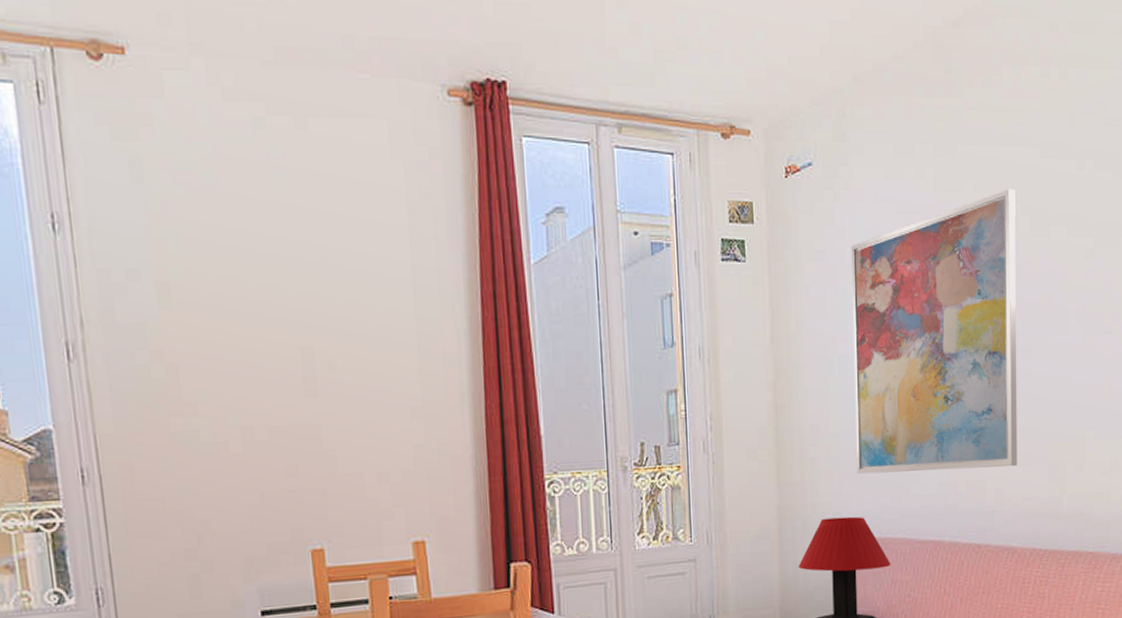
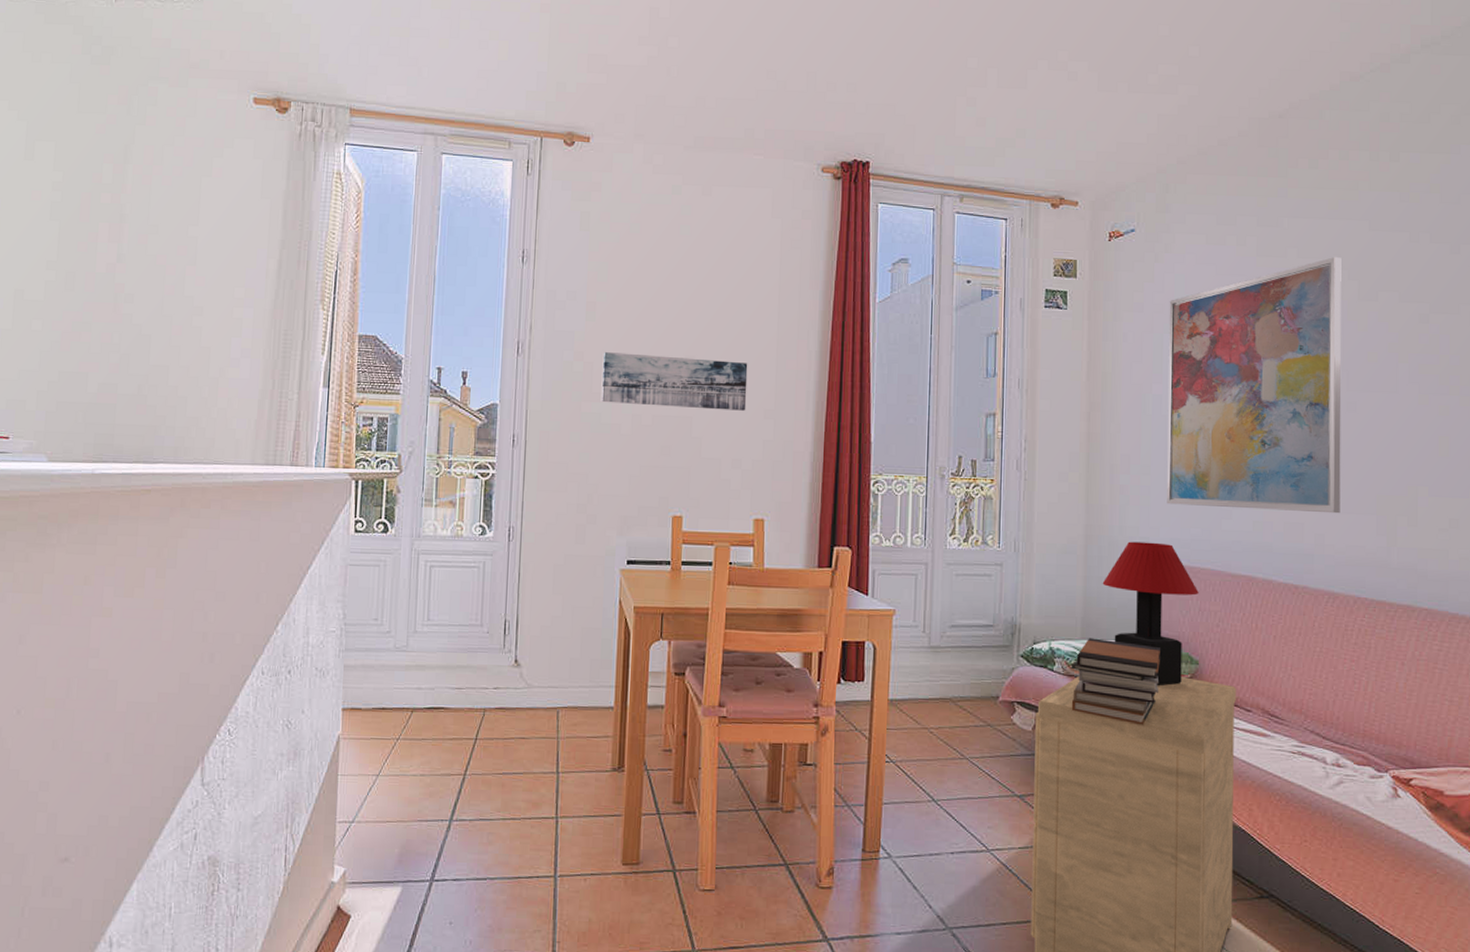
wall art: none [189,348,387,416] -> present [601,352,748,411]

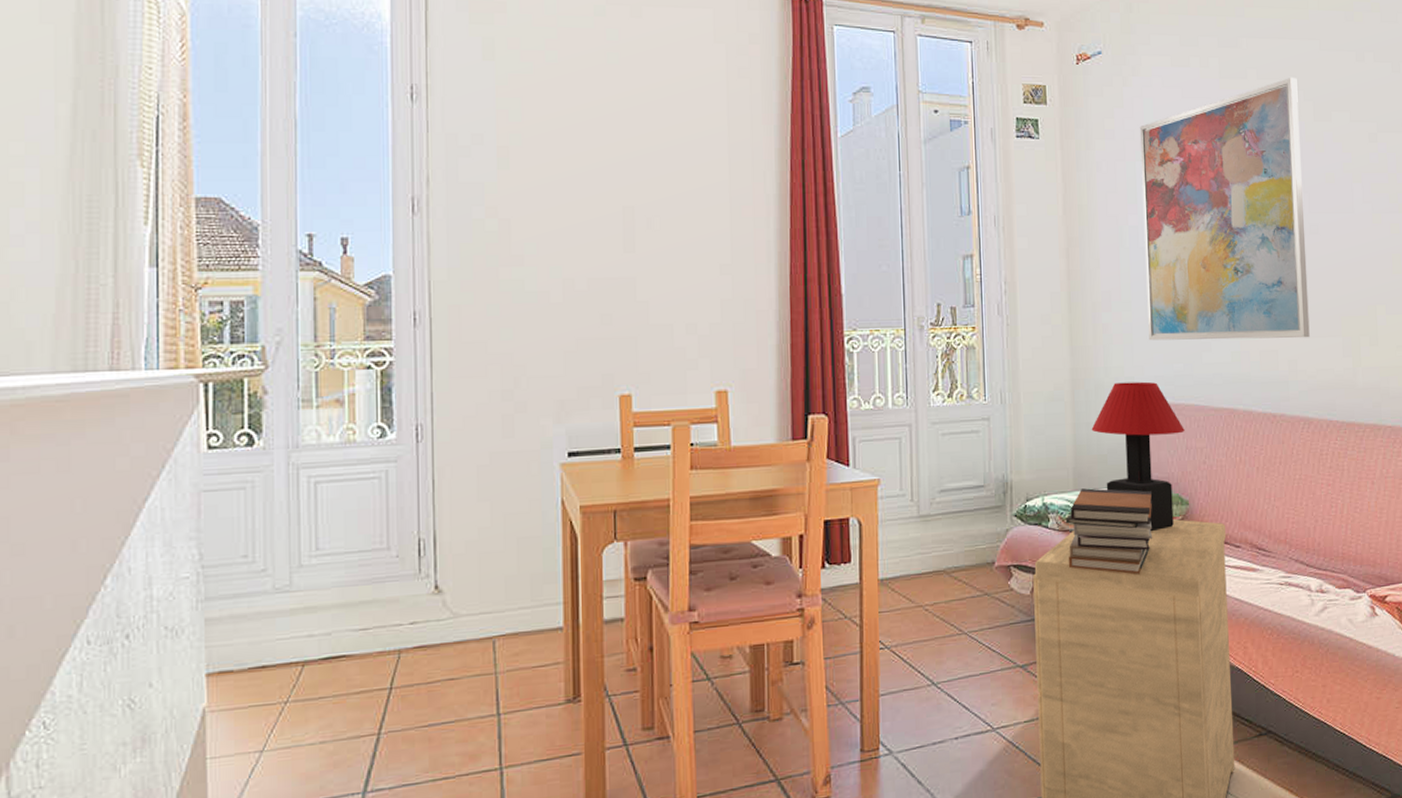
wall art: present [601,352,748,411] -> none [521,206,699,268]

